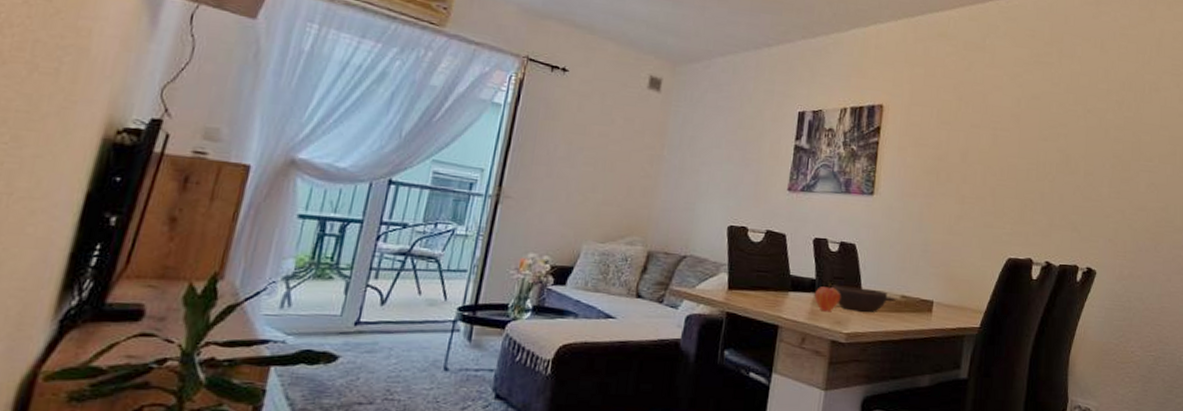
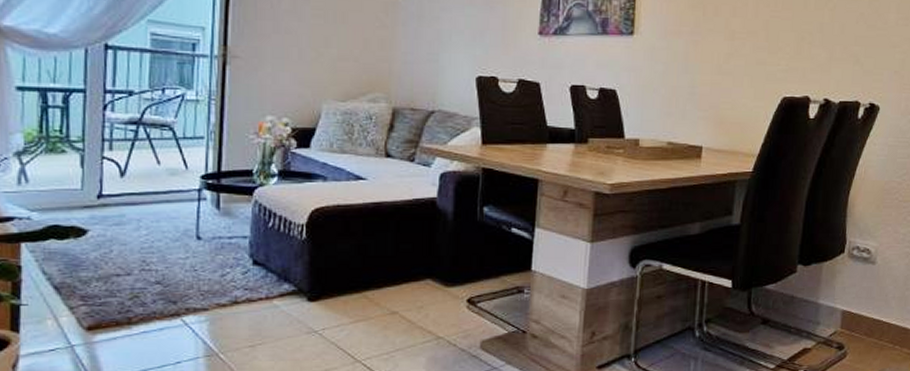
fruit: present [814,283,841,312] -> none [574,133,603,163]
bowl: present [831,285,897,312] -> none [592,134,663,161]

